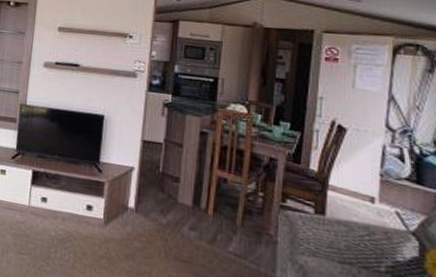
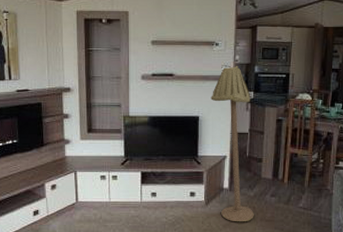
floor lamp: none [119,62,168,258] -> present [211,65,254,222]

